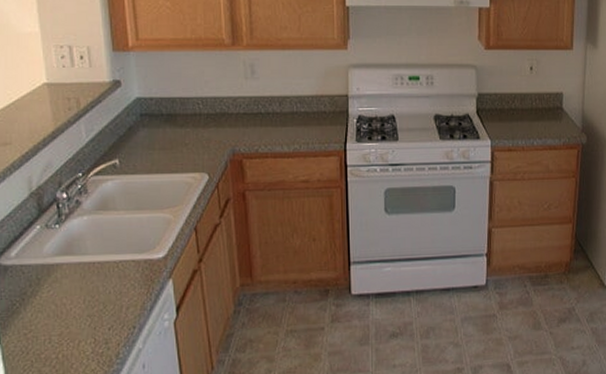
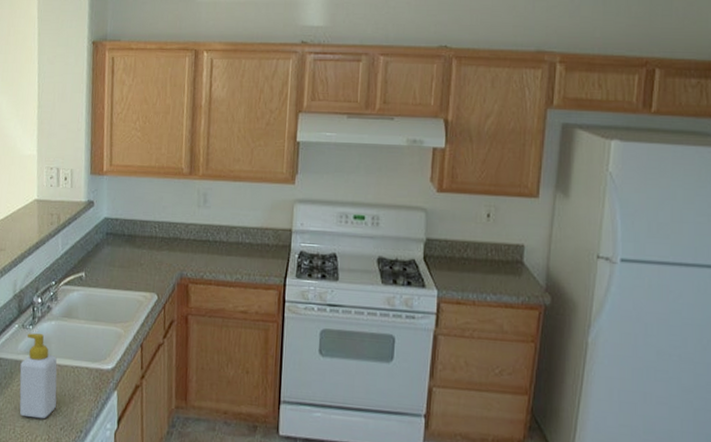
soap bottle: none [48,232,100,324] -> present [19,333,58,419]

